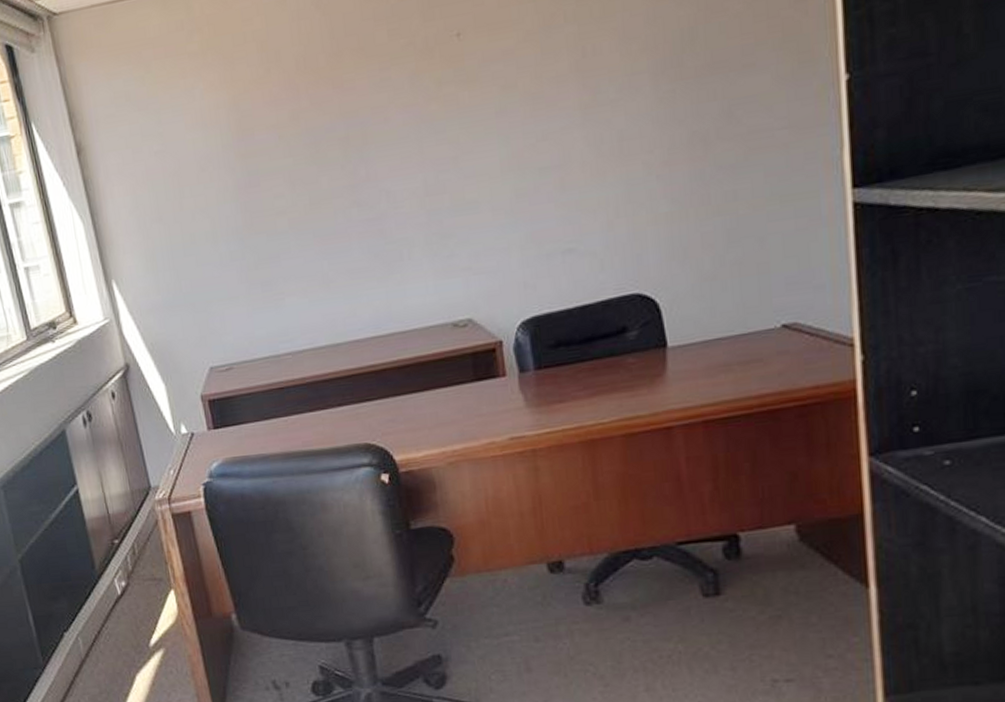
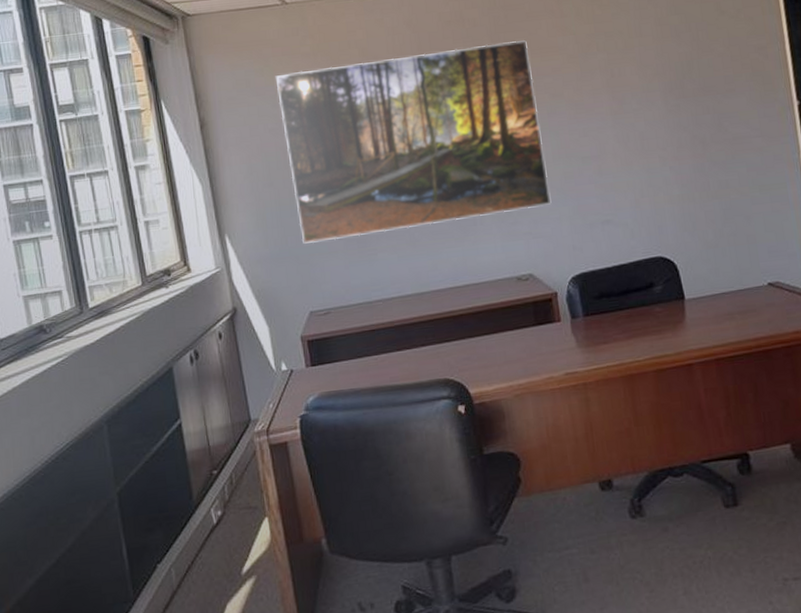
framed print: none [158,14,498,289] -> present [275,40,552,244]

